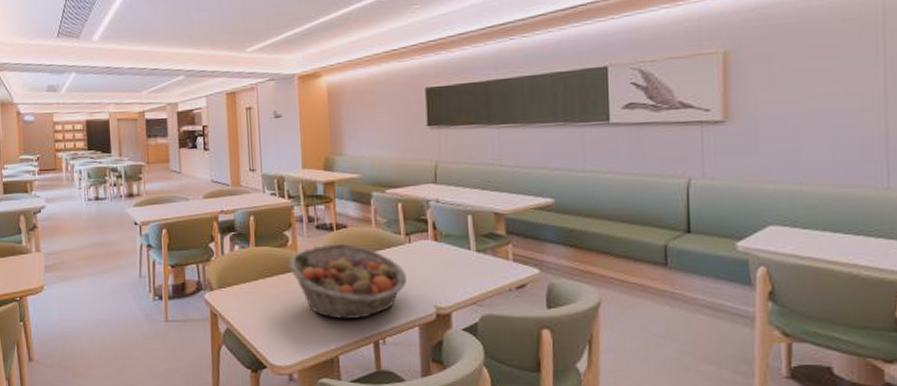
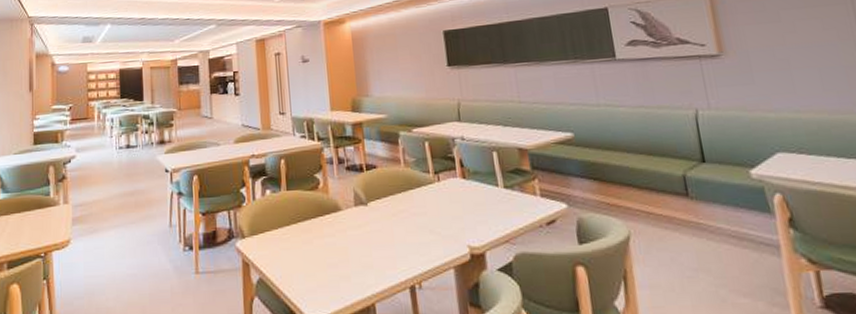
fruit basket: present [288,243,407,319] -> none [320,184,439,263]

